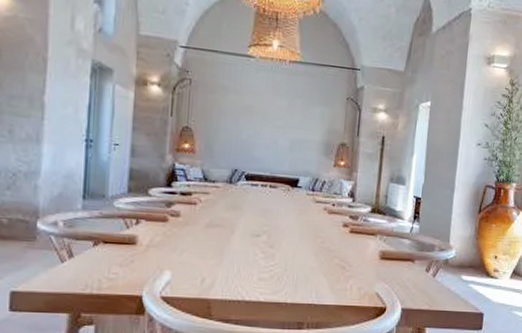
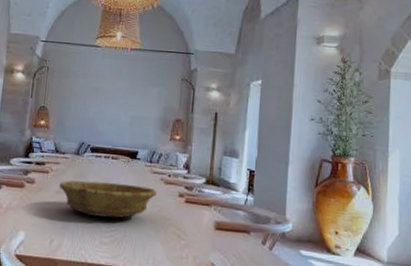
ceramic bowl: none [209,212,320,252] -> present [59,180,157,218]

